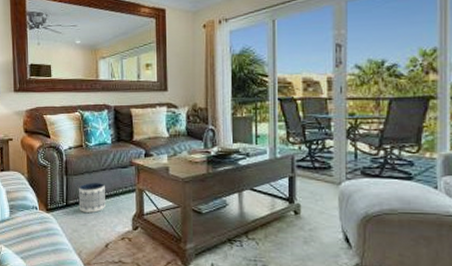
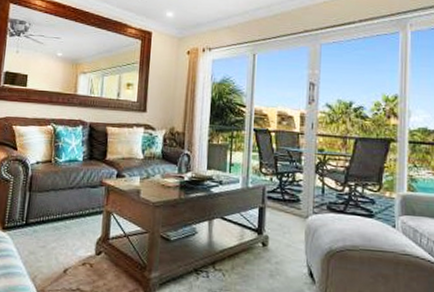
planter: present [78,182,105,213] -> none [39,200,71,234]

